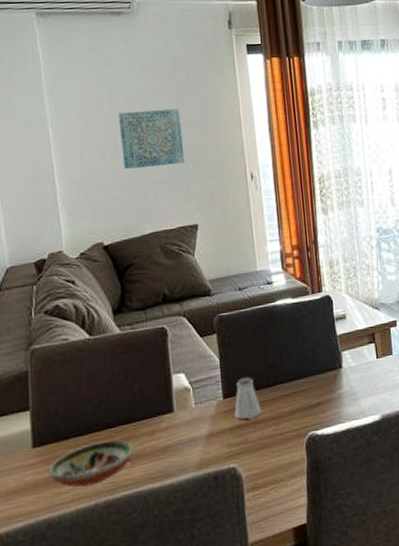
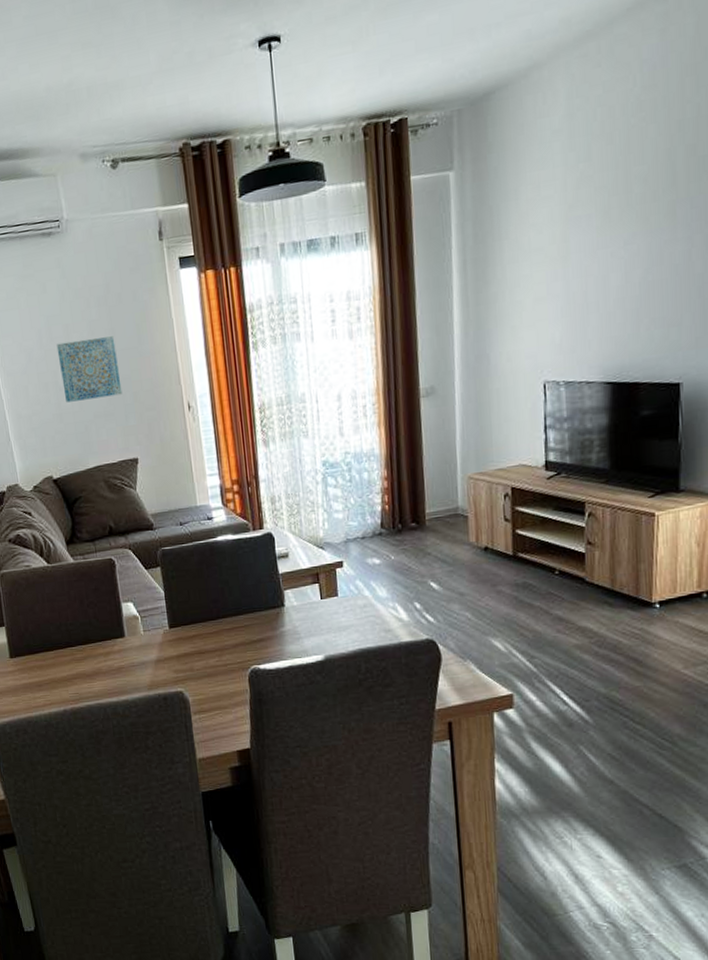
decorative bowl: present [48,439,135,487] -> none [24,657,94,695]
saltshaker: present [234,376,261,420] -> none [180,609,205,649]

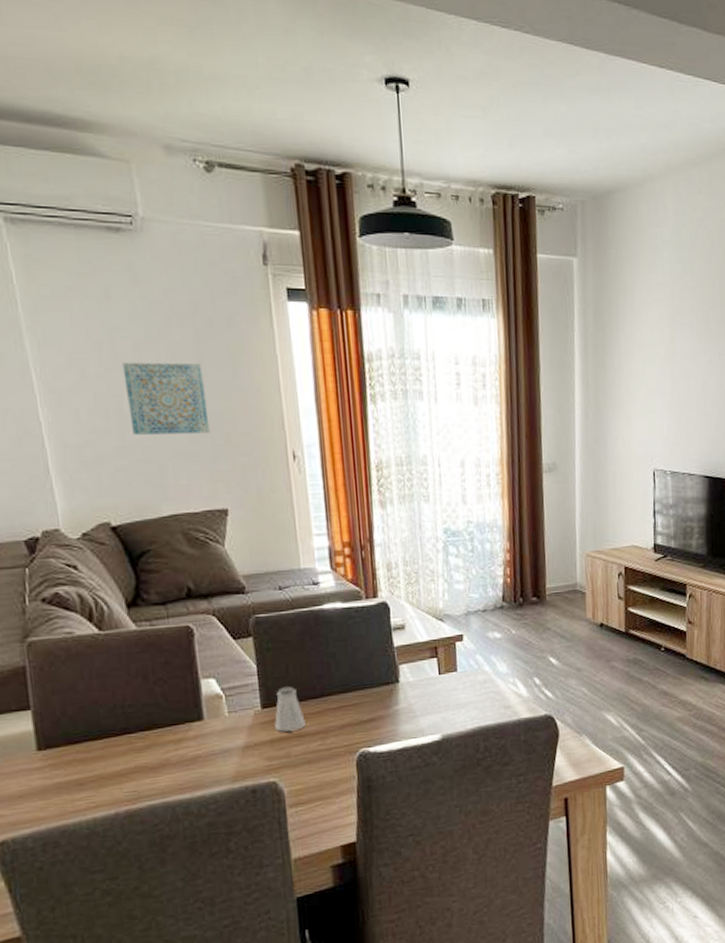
saltshaker: none [180,609,205,649] -> present [275,686,306,732]

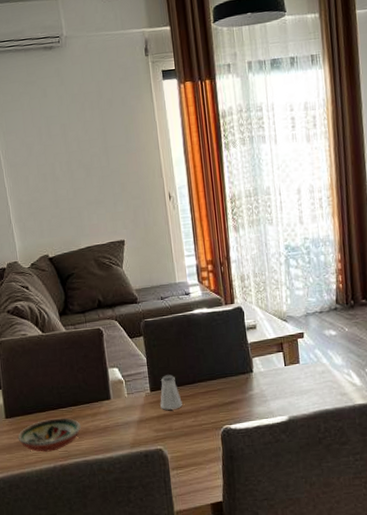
decorative bowl: none [57,746,160,795] -> present [17,418,82,452]
wall art: present [122,362,210,435] -> none [54,135,112,191]

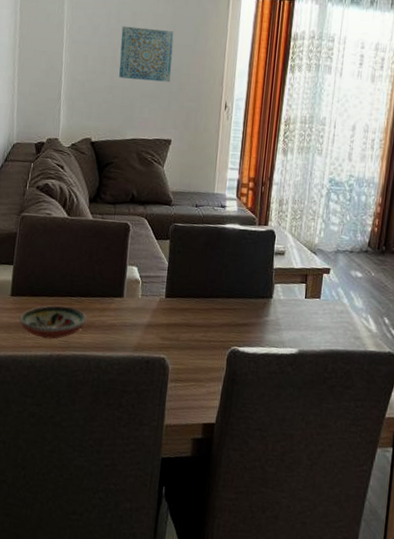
wall art: none [54,135,112,191] -> present [119,26,174,82]
saltshaker: present [160,374,183,410] -> none [172,283,195,320]

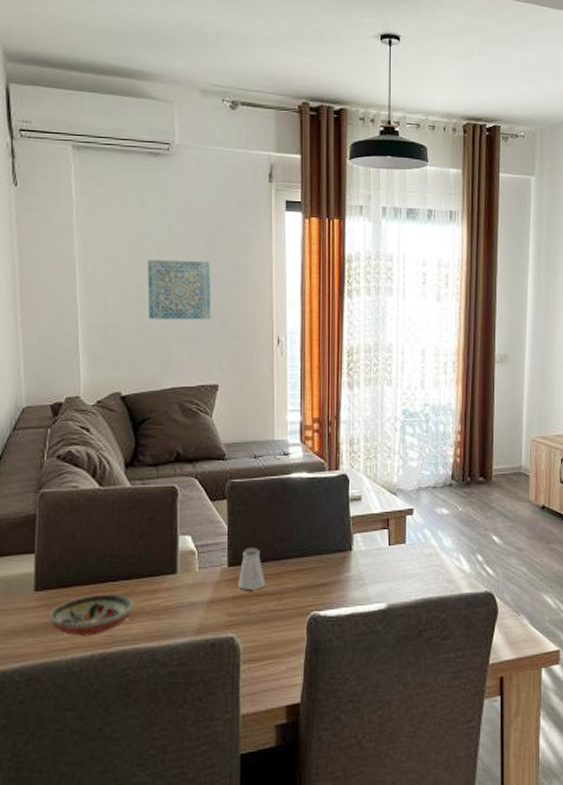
saltshaker: none [172,283,195,320] -> present [238,547,265,590]

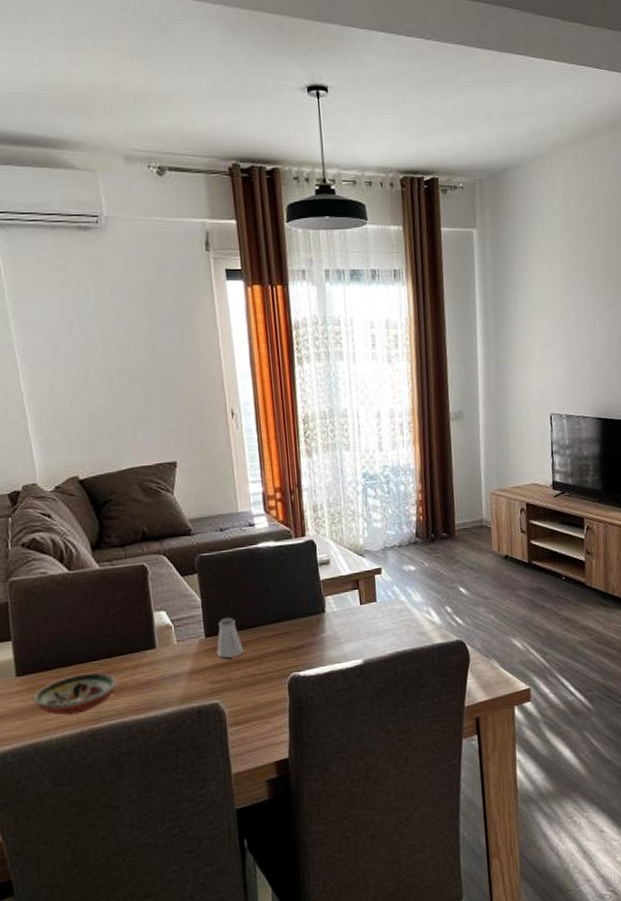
wall art: present [147,259,211,320] -> none [89,337,162,400]

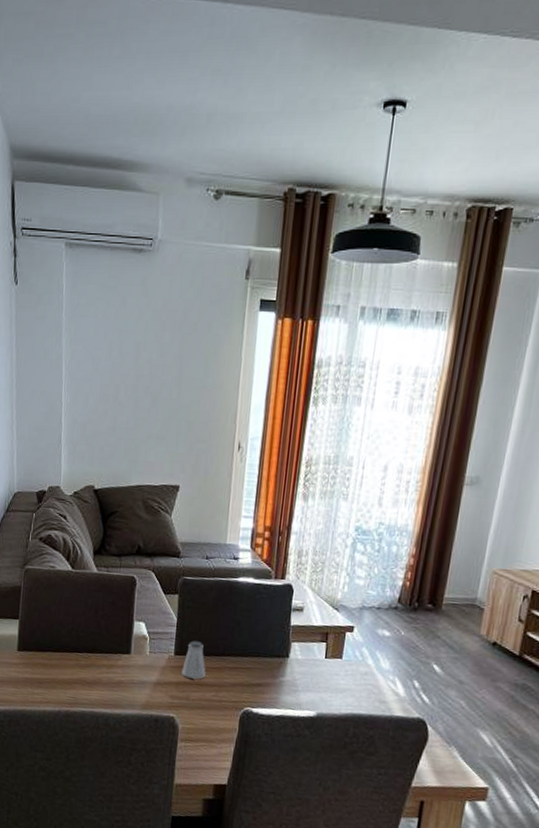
decorative bowl: present [32,672,118,716] -> none [26,661,95,695]

